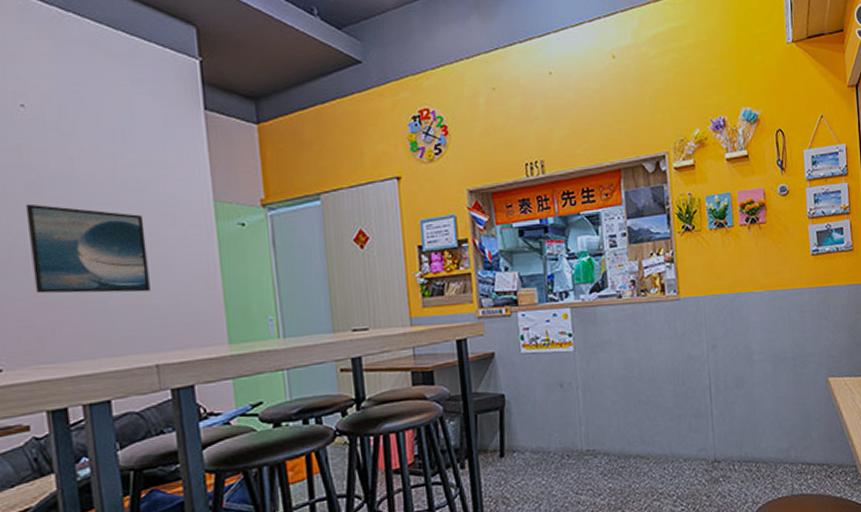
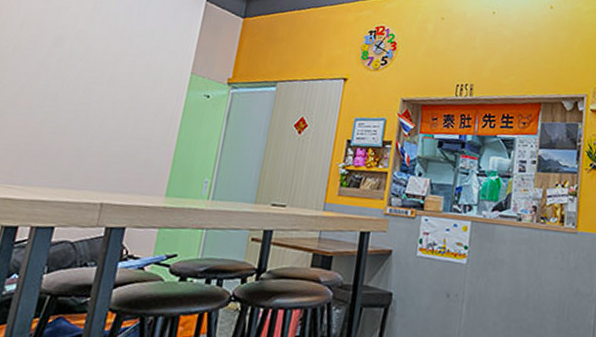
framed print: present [25,203,150,294] -> none [30,52,133,139]

